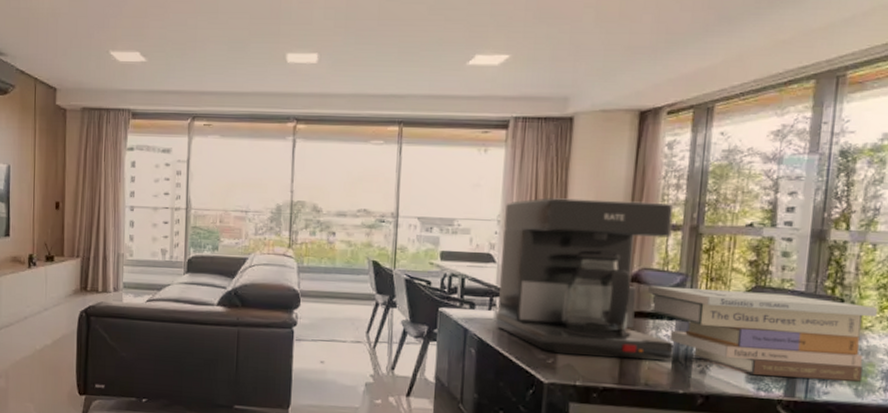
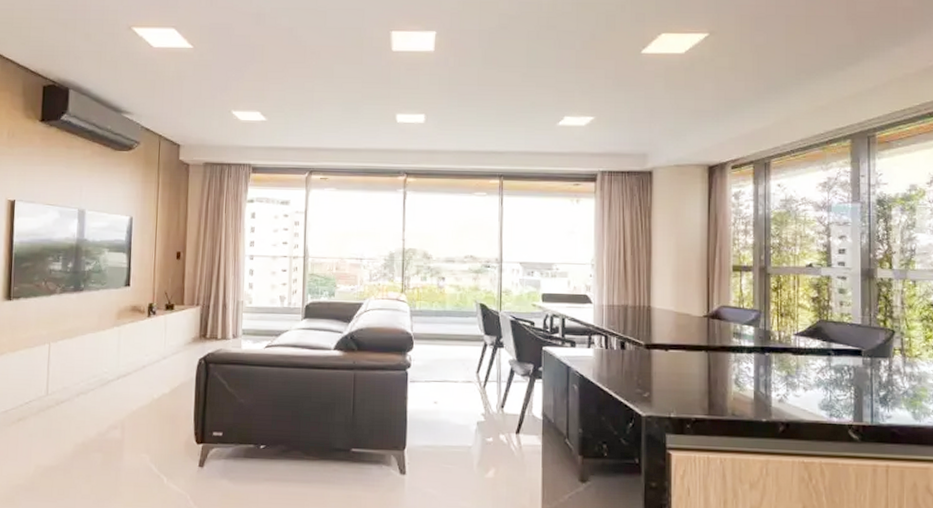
coffee maker: present [496,198,674,360] -> none [595,243,754,391]
books: present [647,285,878,382] -> none [727,321,924,405]

